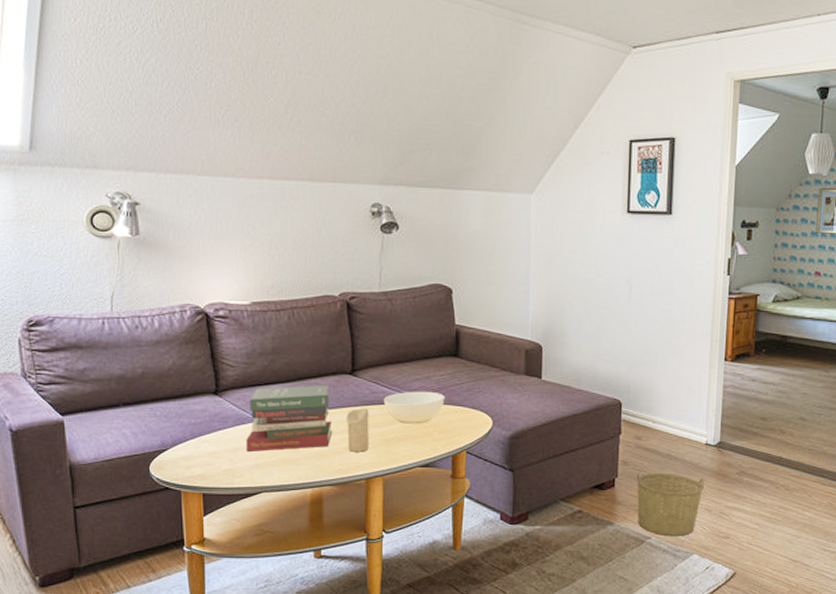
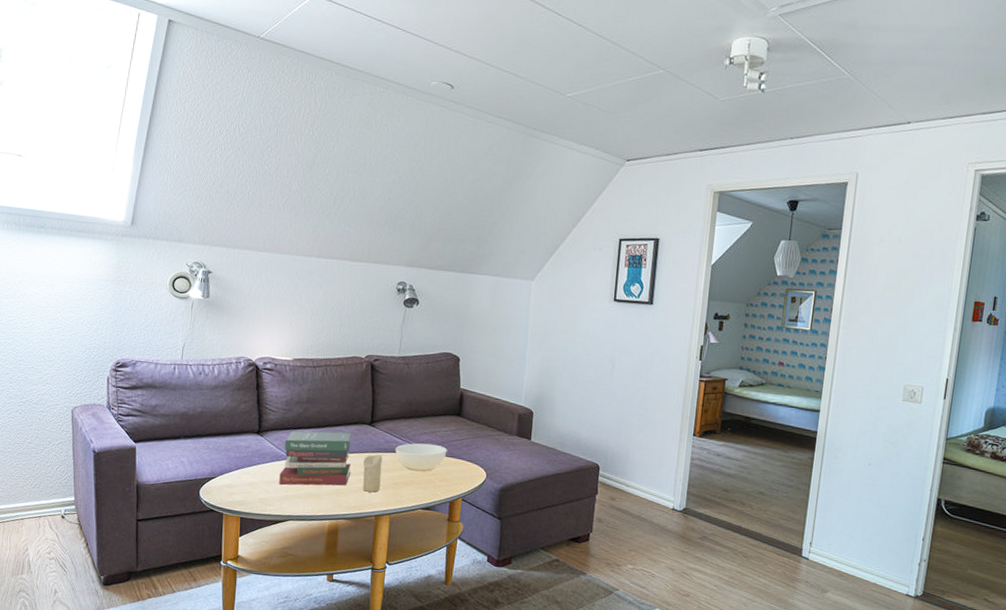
basket: present [637,472,704,537] -> none [607,530,670,591]

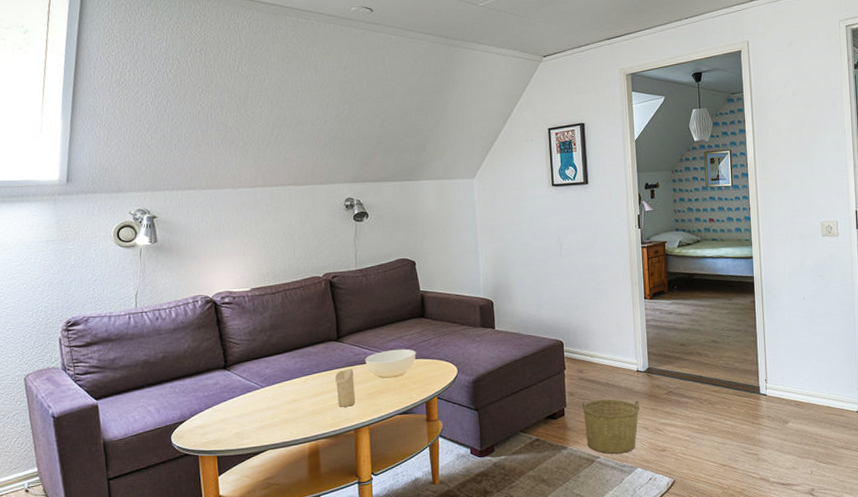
books: present [279,431,352,486] -> none [252,352,324,415]
basket: none [607,530,670,591] -> present [583,399,640,454]

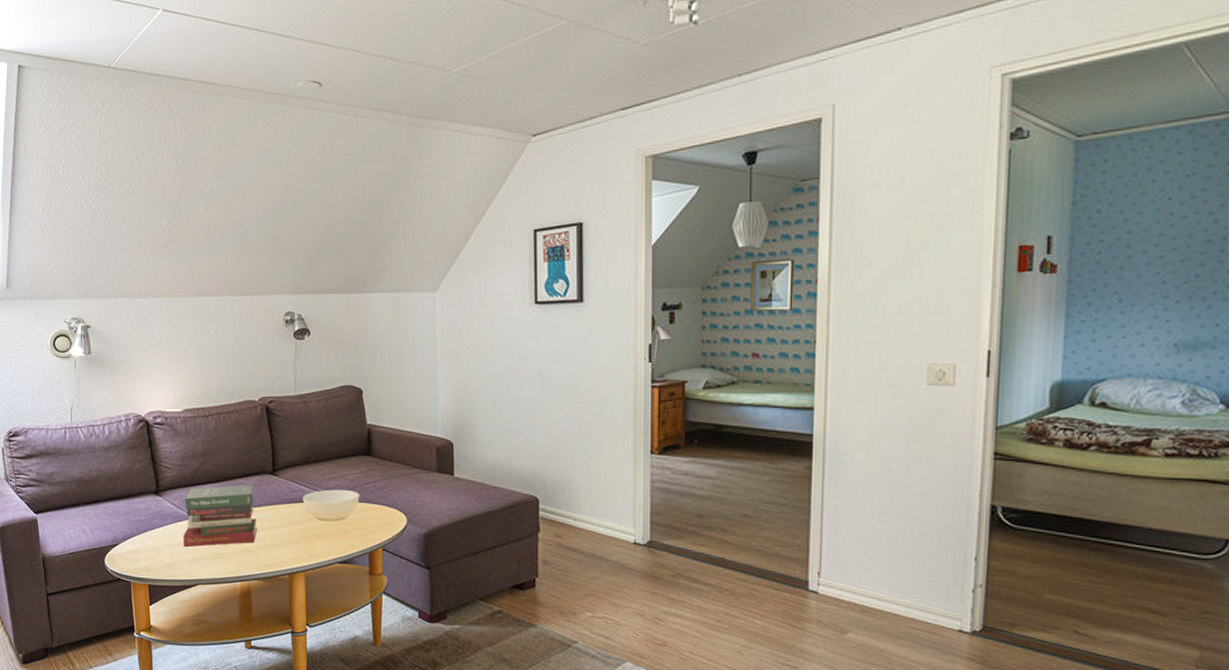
books: none [252,352,324,415] -> present [183,484,257,547]
candle: present [335,369,356,407] -> none [270,506,291,548]
basket: present [583,399,640,454] -> none [559,572,634,642]

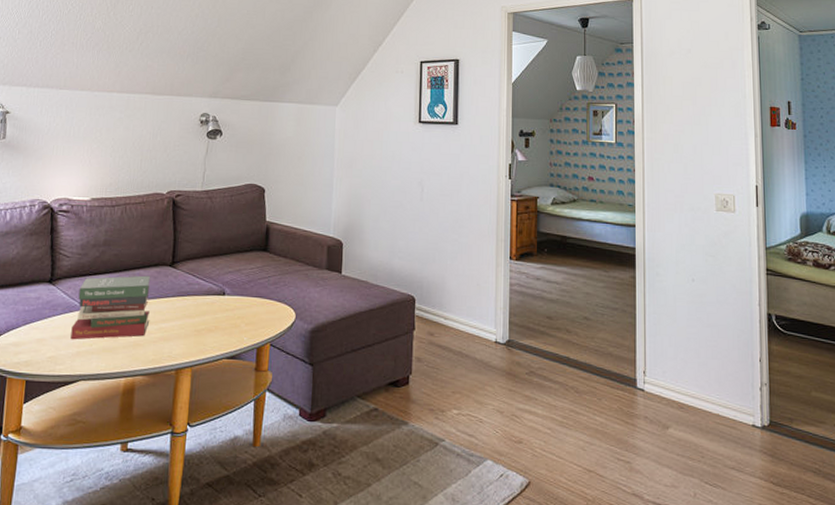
bowl: present [302,489,360,522] -> none [197,283,254,316]

